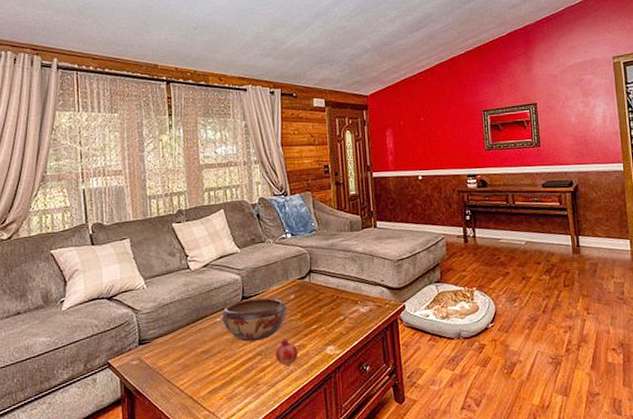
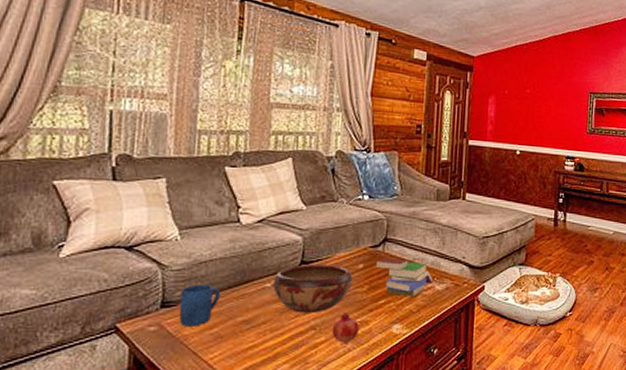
mug: none [151,323,182,359] -> present [178,284,221,327]
book: none [305,287,358,321] -> present [376,258,434,297]

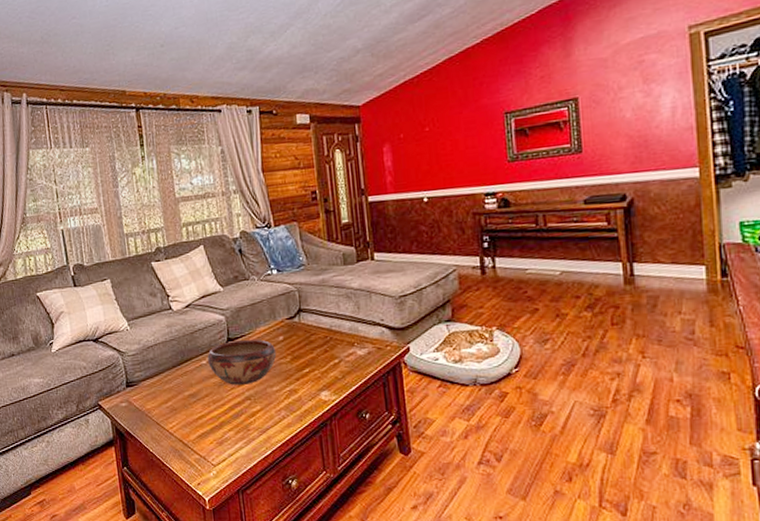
mug: present [178,284,221,327] -> none [138,365,169,402]
fruit: present [332,313,359,344] -> none [265,383,290,412]
book: present [376,258,434,297] -> none [295,327,354,365]

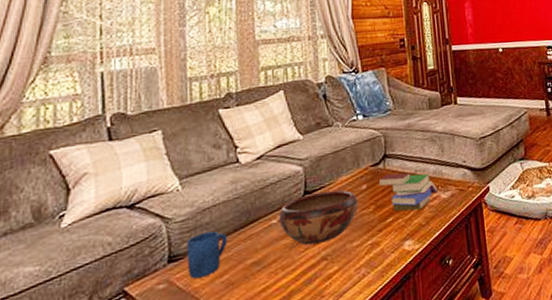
mug: none [138,365,169,402] -> present [186,231,228,279]
book: none [295,327,354,365] -> present [379,173,438,211]

